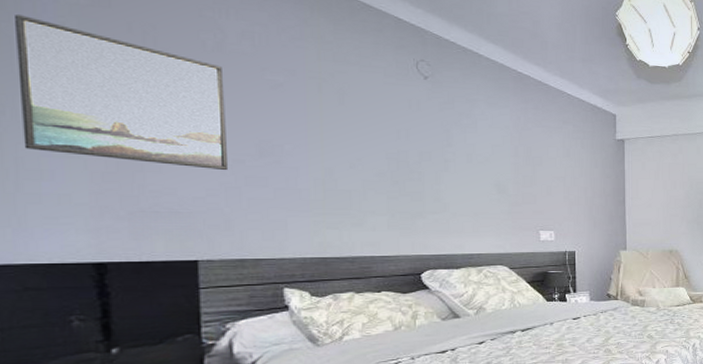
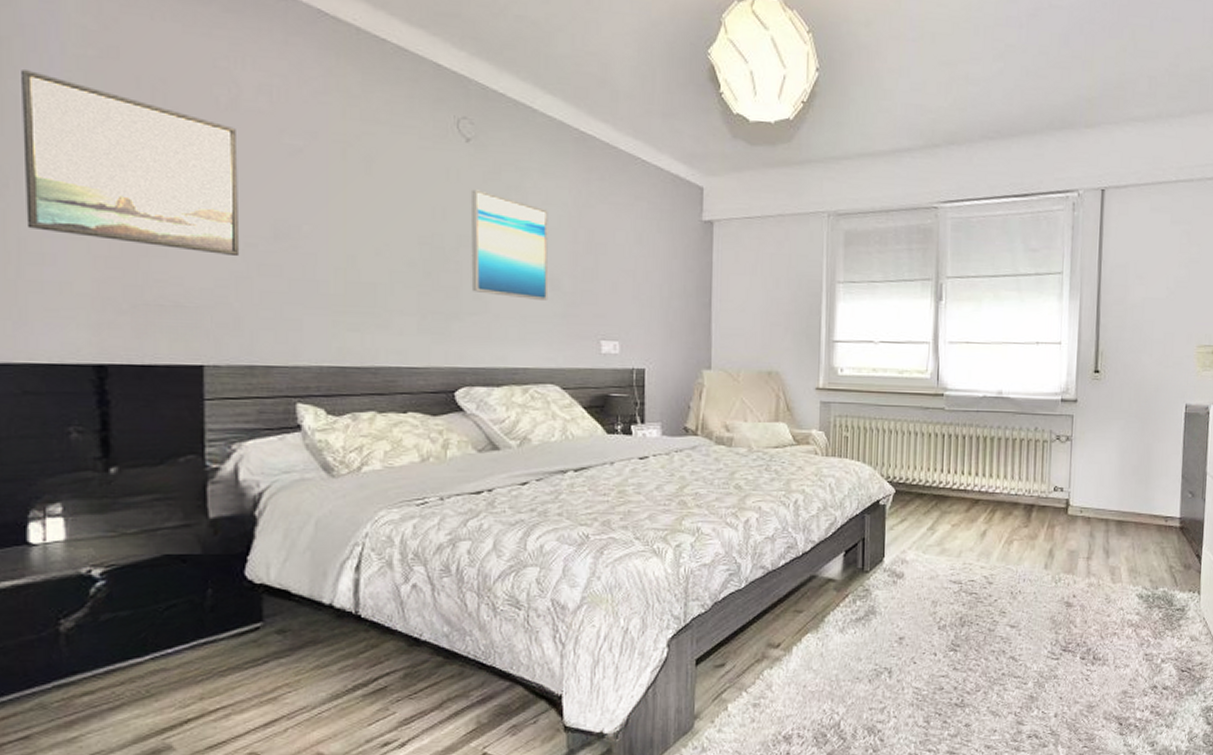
wall art: none [429,116,496,201] -> present [470,189,549,300]

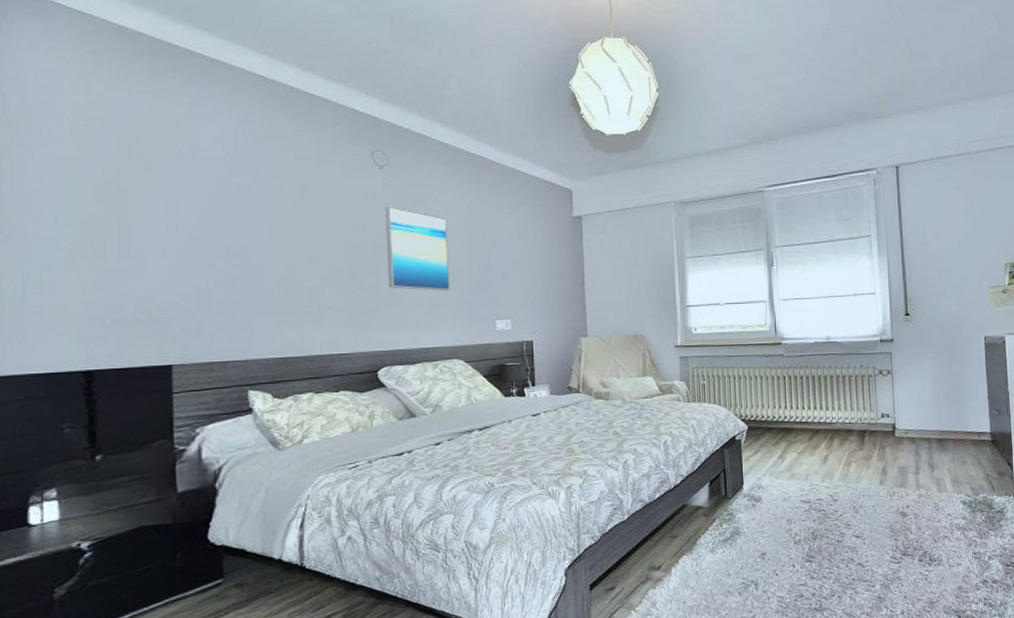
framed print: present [21,68,240,255] -> none [27,139,201,274]

